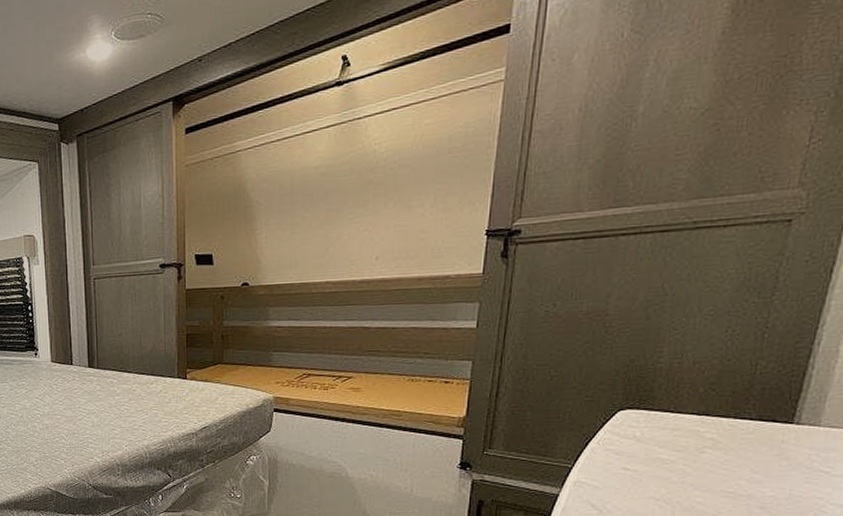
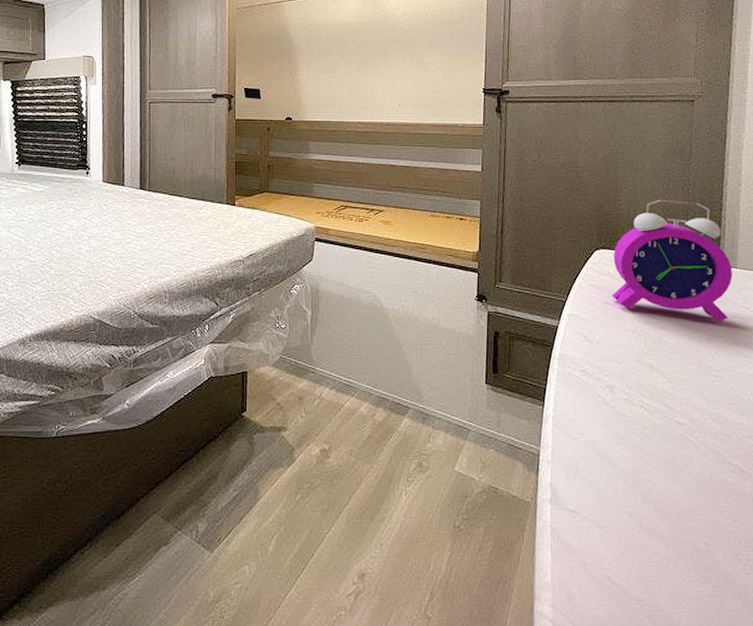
alarm clock: none [634,348,813,489] -> present [612,199,732,323]

